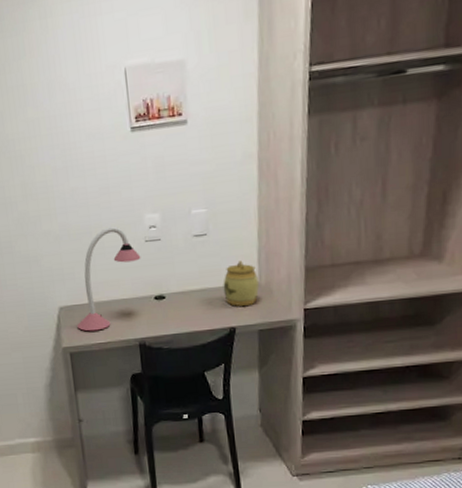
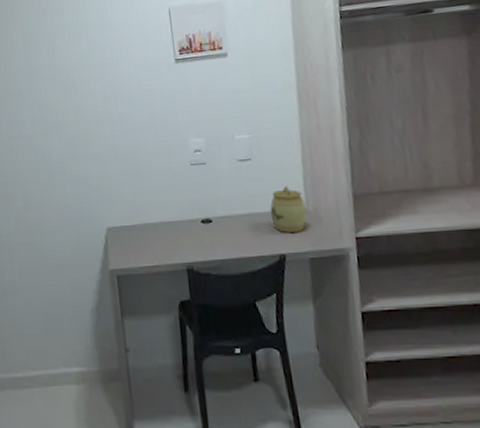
desk lamp: present [77,226,141,332] -> none [124,149,187,254]

